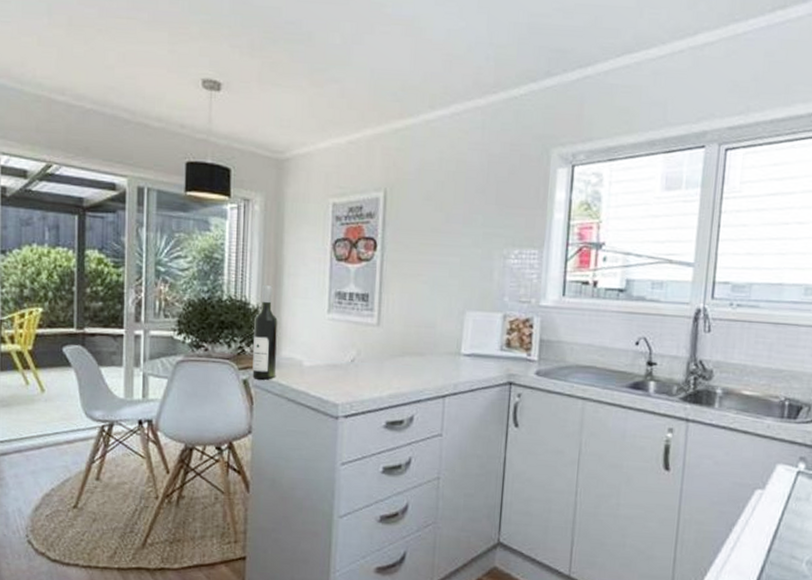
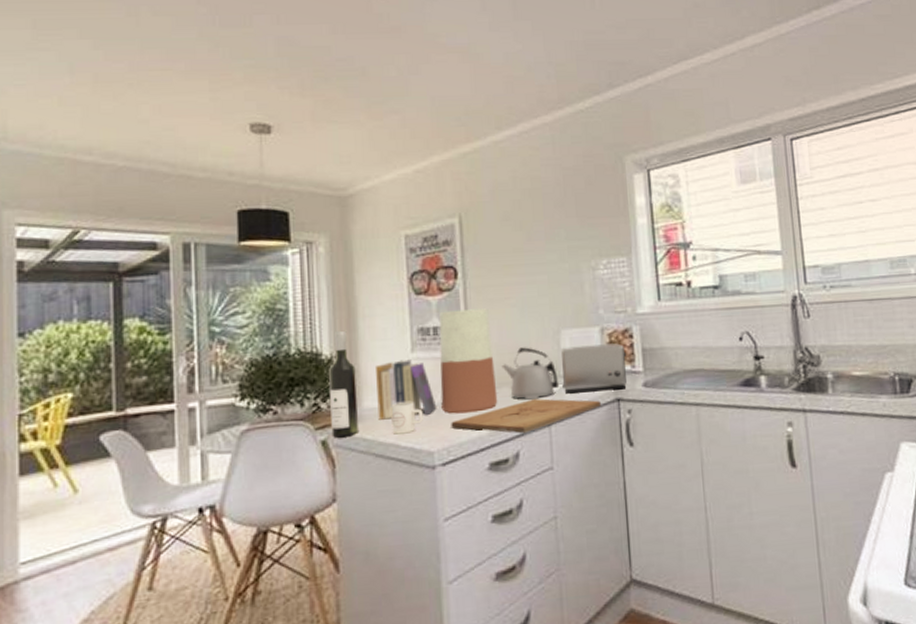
books: none [293,319,345,372] -> present [376,359,437,420]
mug: none [304,356,333,385] -> present [391,402,423,435]
vase: none [349,279,402,375] -> present [439,308,498,414]
cutting board: none [356,371,494,401] -> present [451,398,601,434]
kettle: none [407,322,458,372] -> present [501,347,560,400]
toaster: none [460,327,525,375] -> present [560,343,627,394]

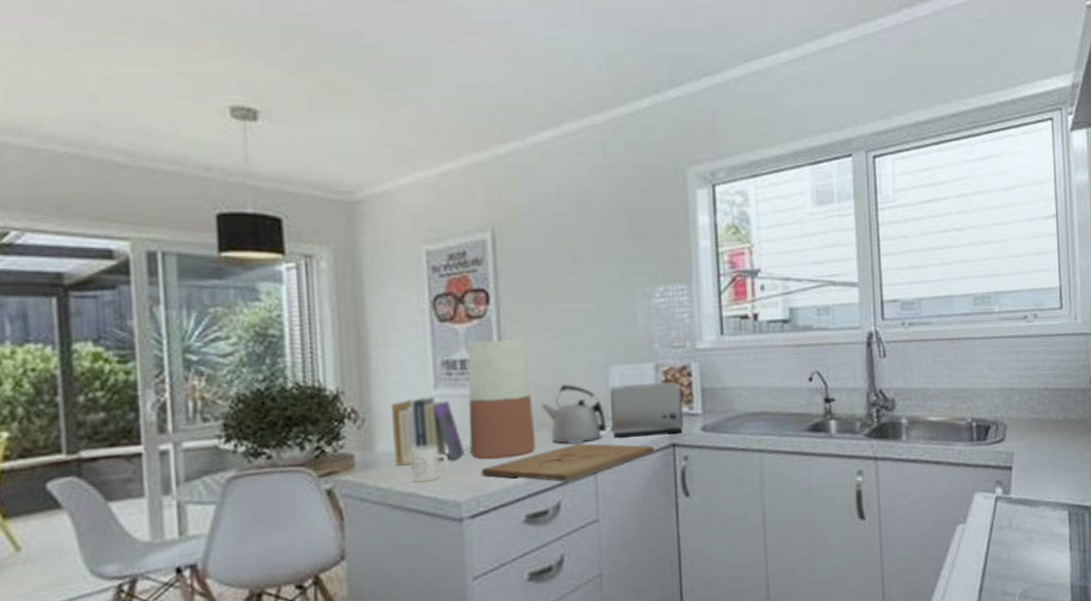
bottle: present [329,331,360,438] -> none [335,363,373,487]

